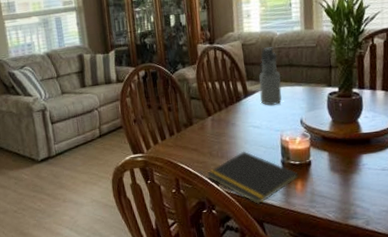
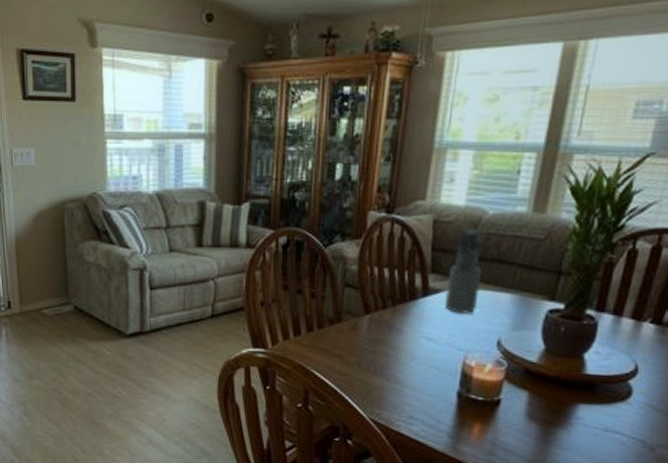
notepad: present [207,151,300,204] -> none [350,369,480,444]

